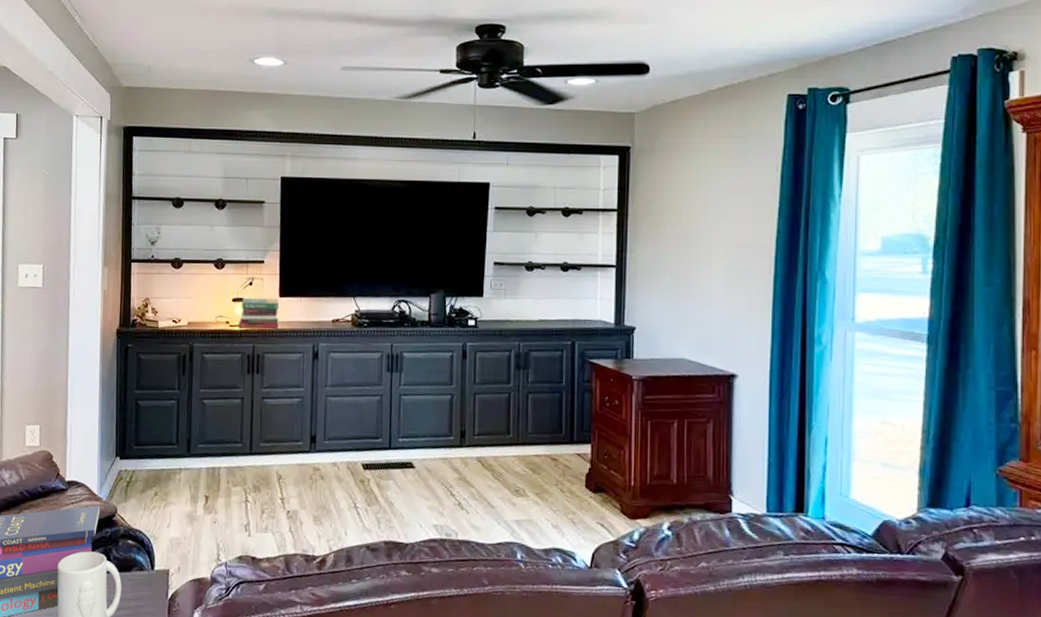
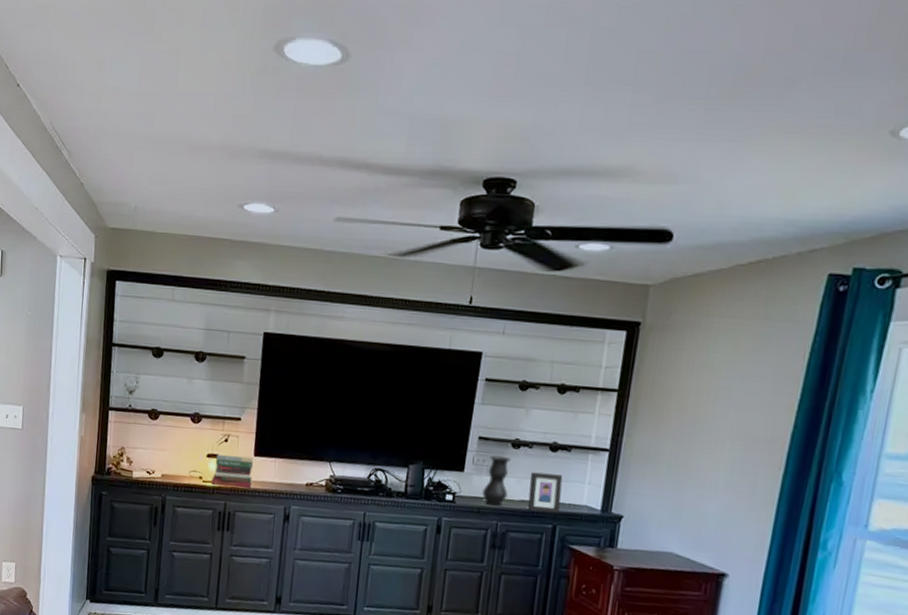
vase: none [503,279,526,327] -> present [482,455,511,506]
picture frame: none [545,292,577,330] -> present [527,472,563,513]

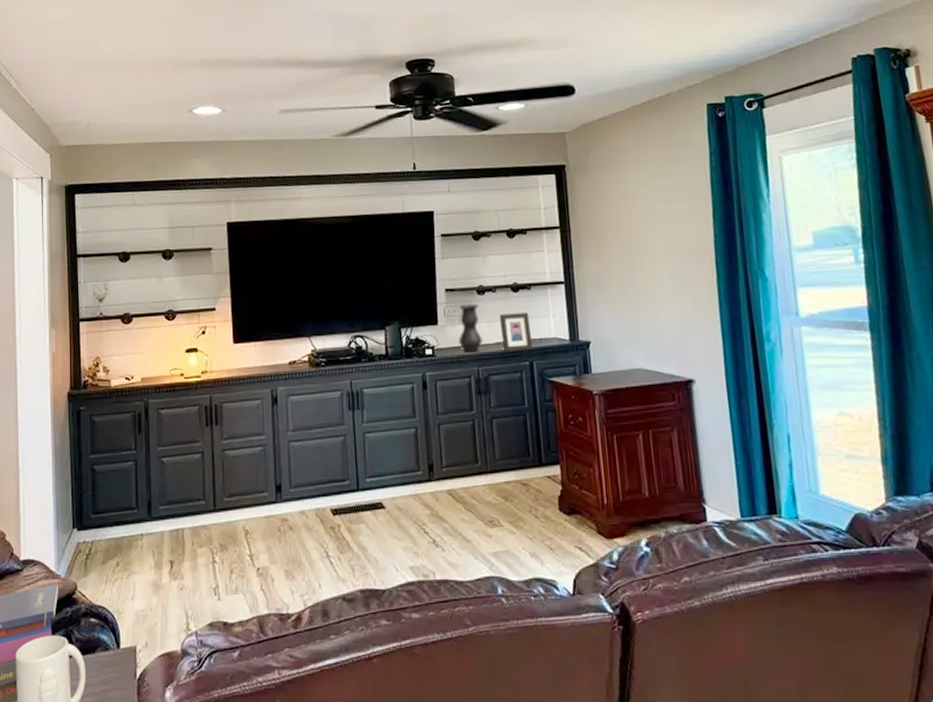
books: present [212,454,253,489] -> none [194,345,235,381]

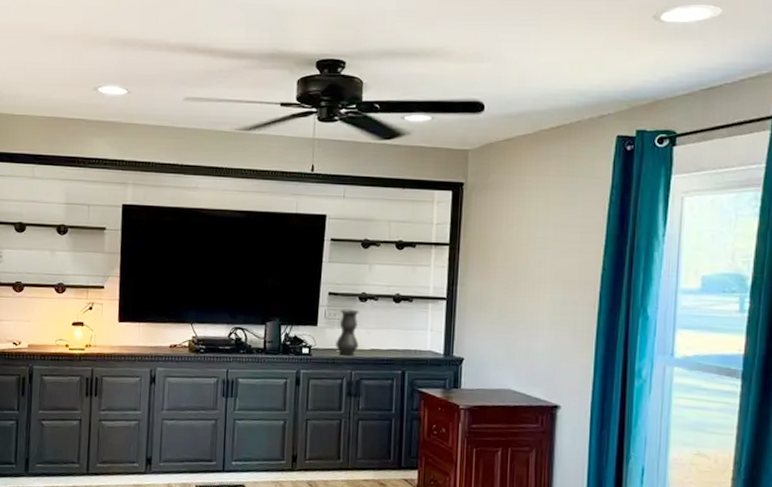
picture frame: present [499,313,533,352] -> none [377,322,408,360]

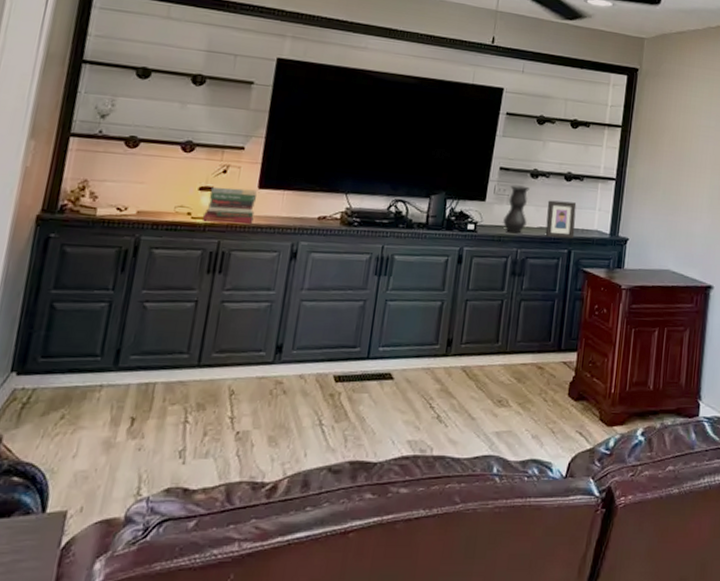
books: none [78,322,118,354] -> present [203,187,257,225]
picture frame: none [377,322,408,360] -> present [545,200,577,239]

